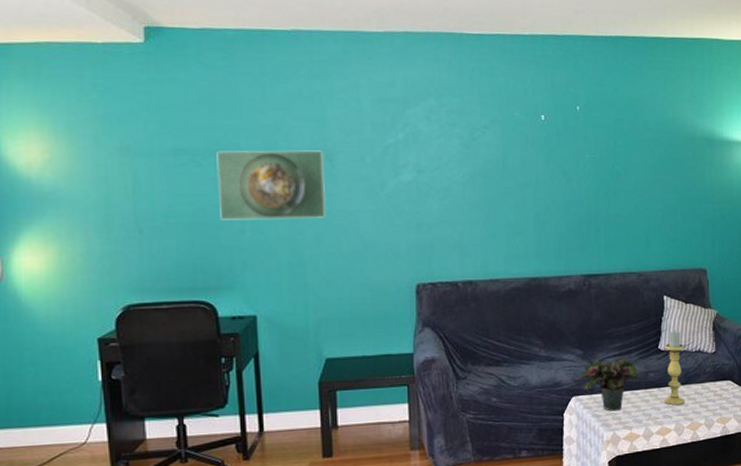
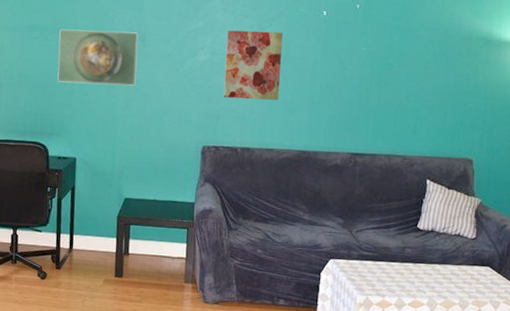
wall art: none [433,141,501,224] -> present [223,30,283,100]
potted plant: present [577,356,644,411] -> none [336,229,401,278]
candle holder: present [663,330,686,406] -> none [418,212,445,283]

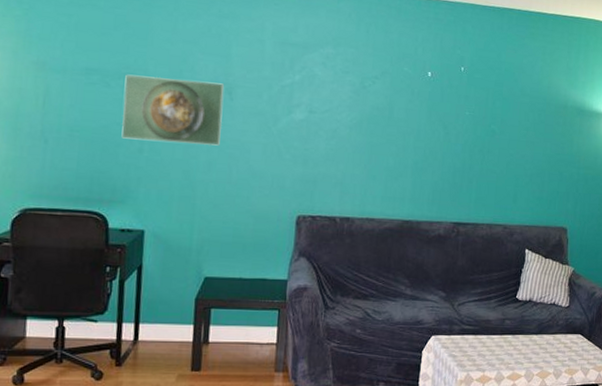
wall art: present [223,30,283,100] -> none [321,86,386,166]

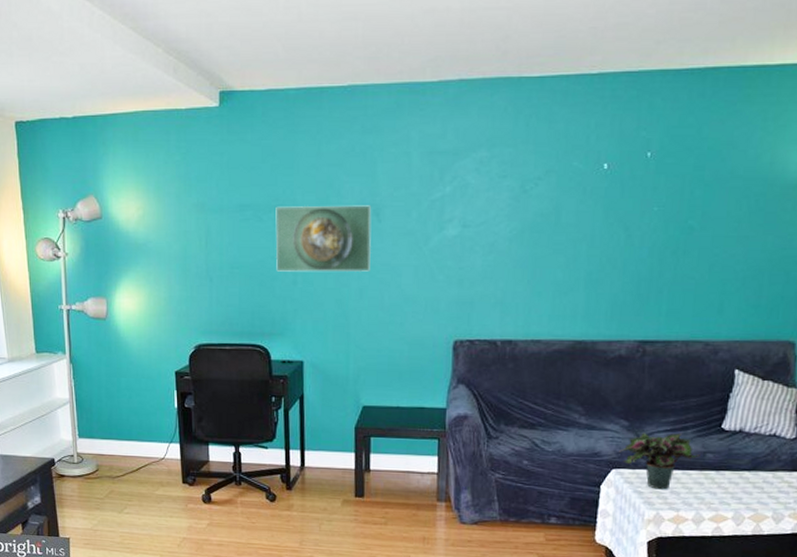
potted plant: none [438,302,501,353] -> present [619,433,700,490]

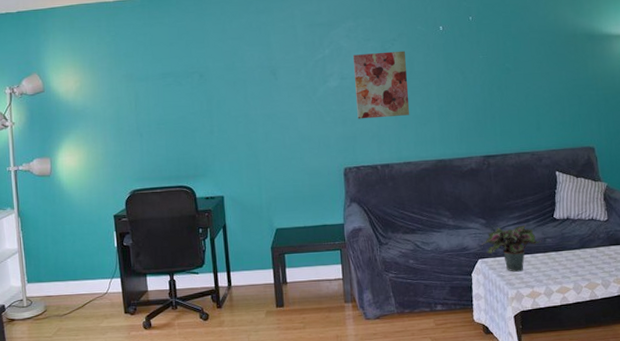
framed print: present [275,205,372,273] -> none [192,67,272,125]
wall art: none [478,194,552,281] -> present [352,51,410,119]

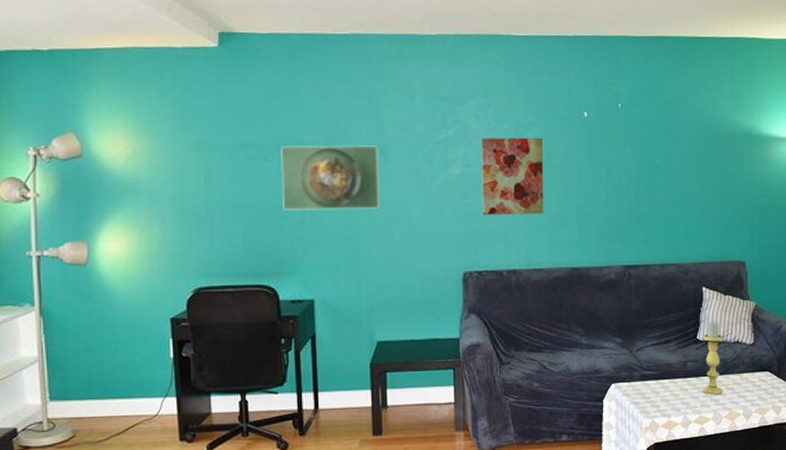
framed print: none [192,67,272,125] -> present [281,145,379,210]
potted plant: present [482,224,542,272] -> none [616,346,683,399]
candle holder: none [559,201,582,267] -> present [702,320,724,395]

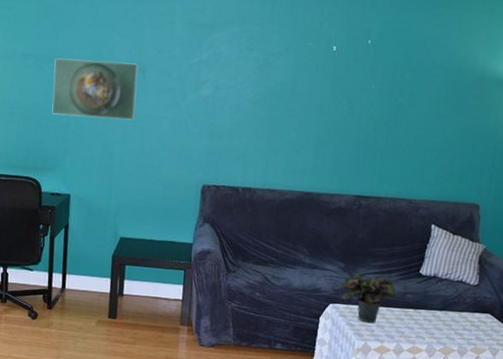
wall art: present [481,137,544,215] -> none [226,64,290,139]
potted plant: none [616,346,683,399] -> present [336,274,402,324]
candle holder: present [702,320,724,395] -> none [418,258,447,329]

